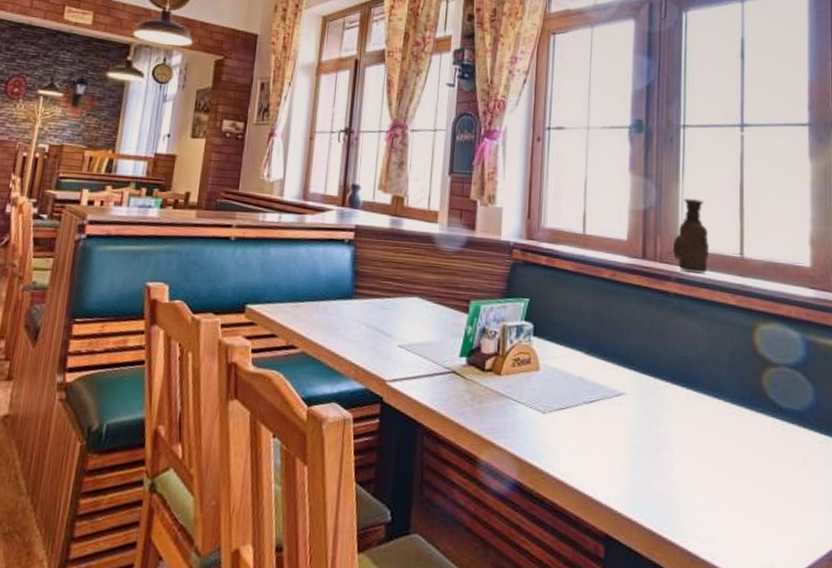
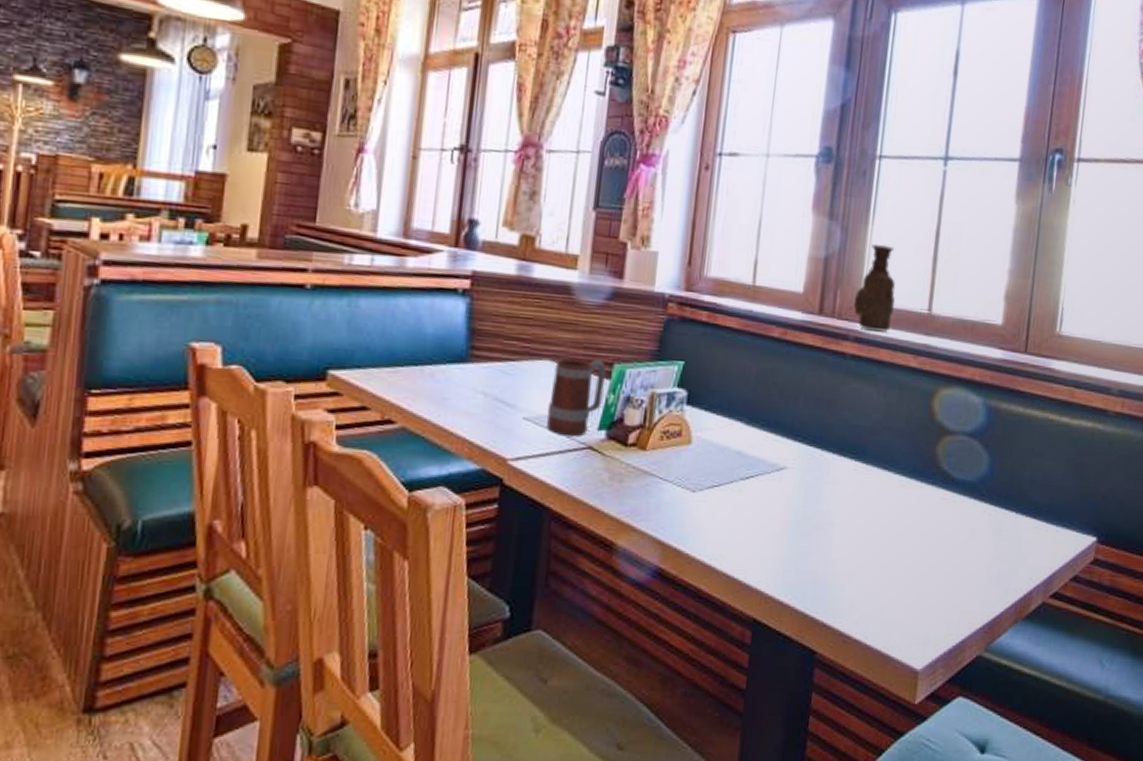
beer mug: none [417,296,465,362] -> present [546,358,607,436]

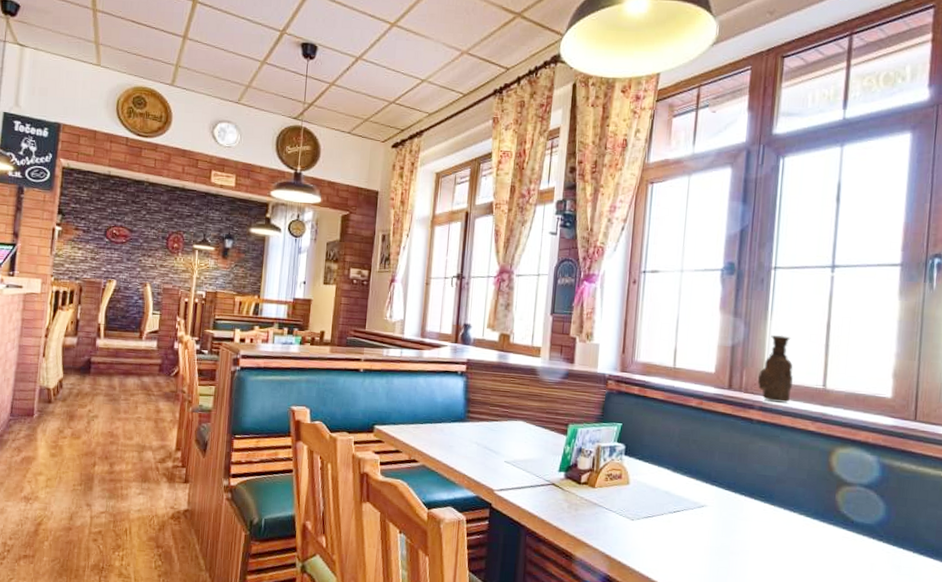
beer mug: present [546,358,607,436] -> none [521,420,564,475]

